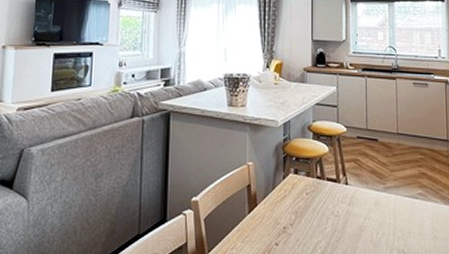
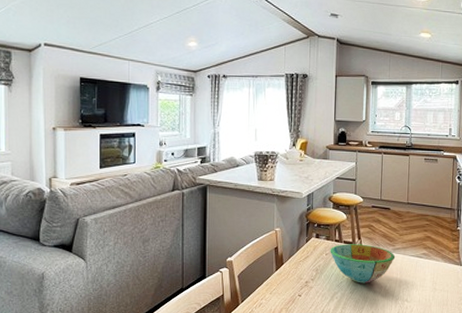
bowl: none [311,181,387,230] -> present [330,244,396,283]

